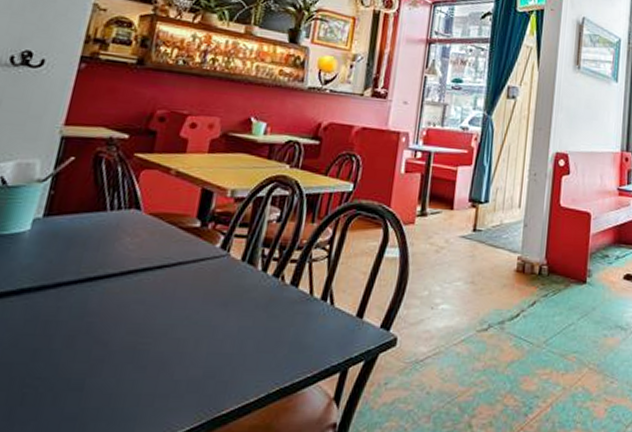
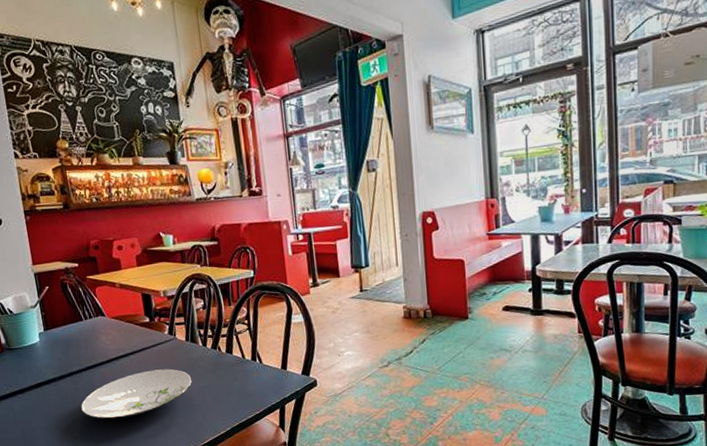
plate: none [52,295,234,361] -> present [81,369,192,419]

